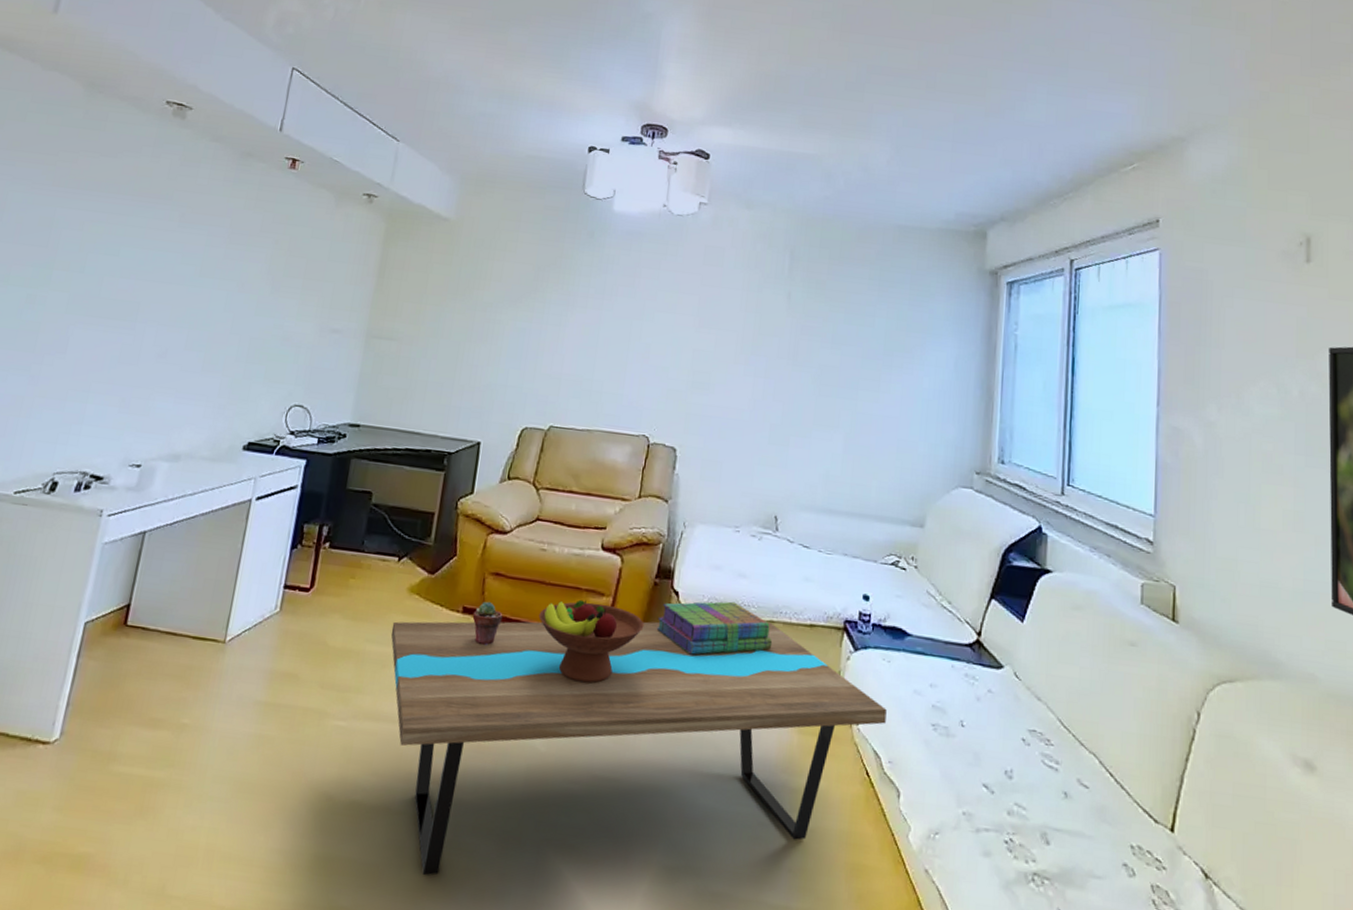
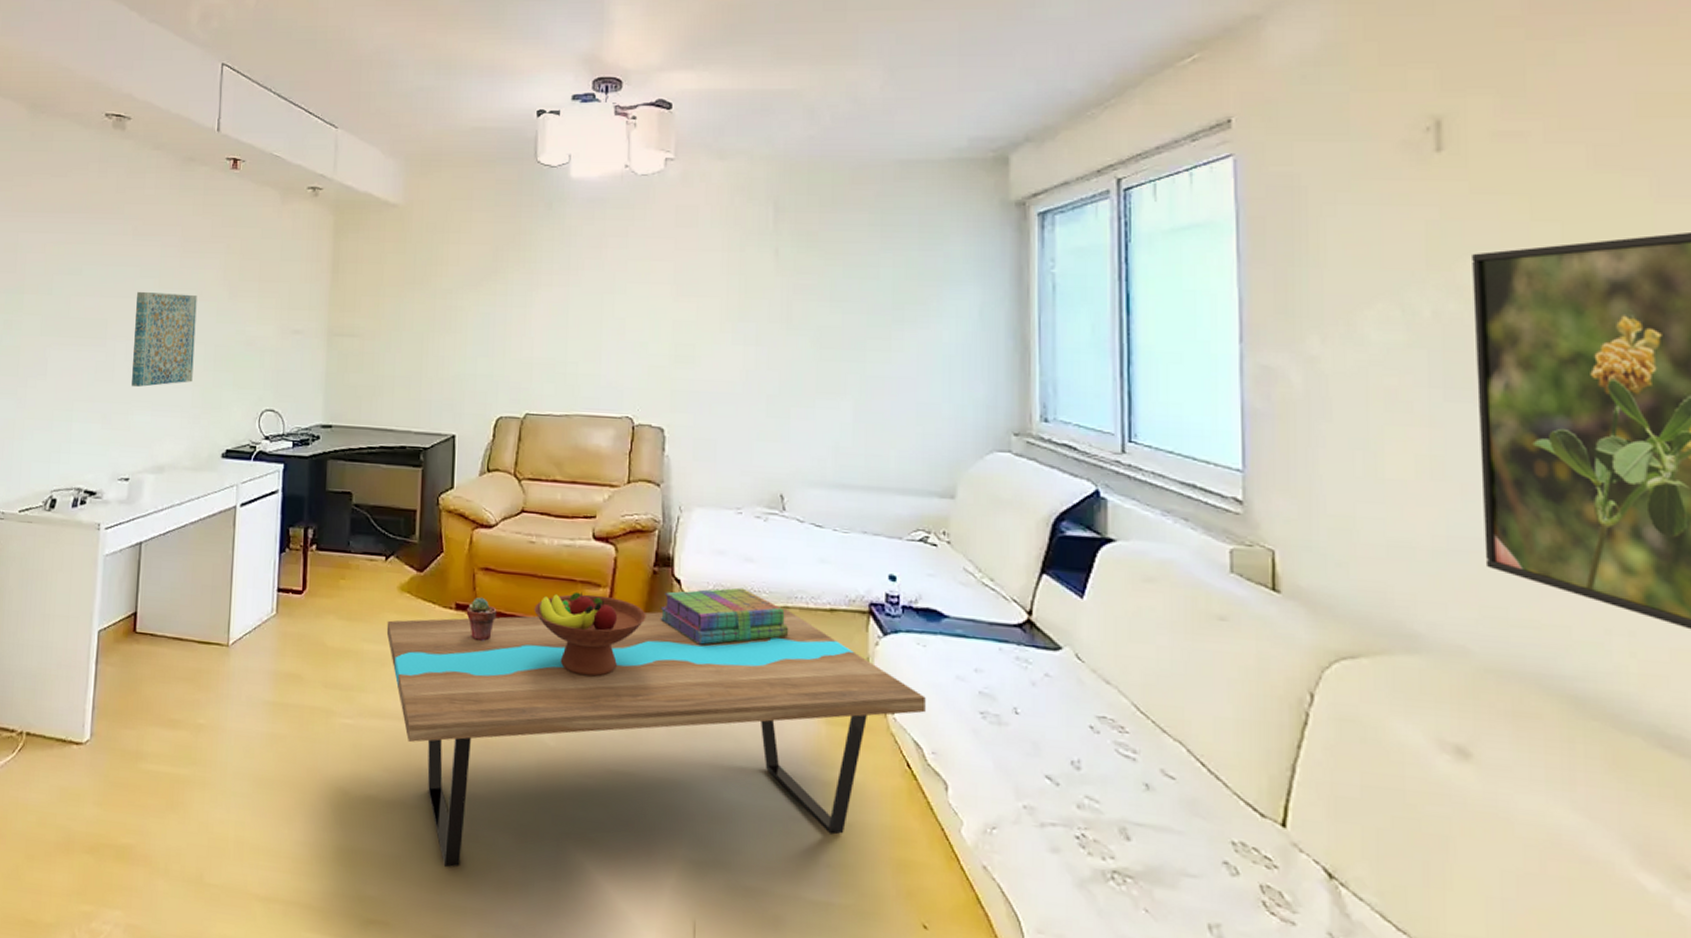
wall art: none [157,277,238,373] -> present [132,291,197,387]

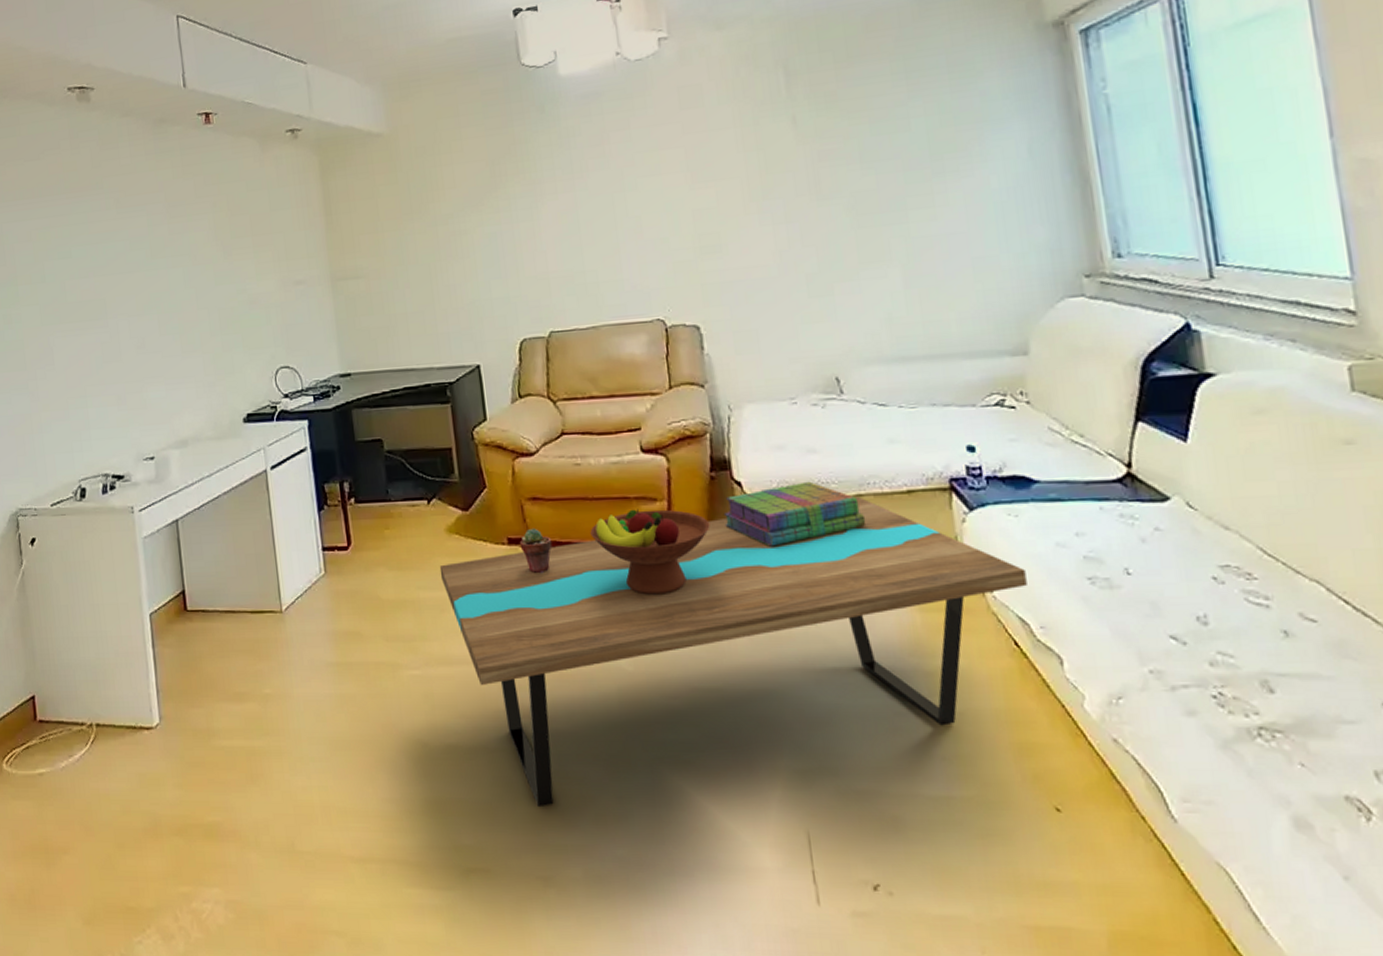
wall art: present [132,291,197,387] -> none [131,260,201,364]

